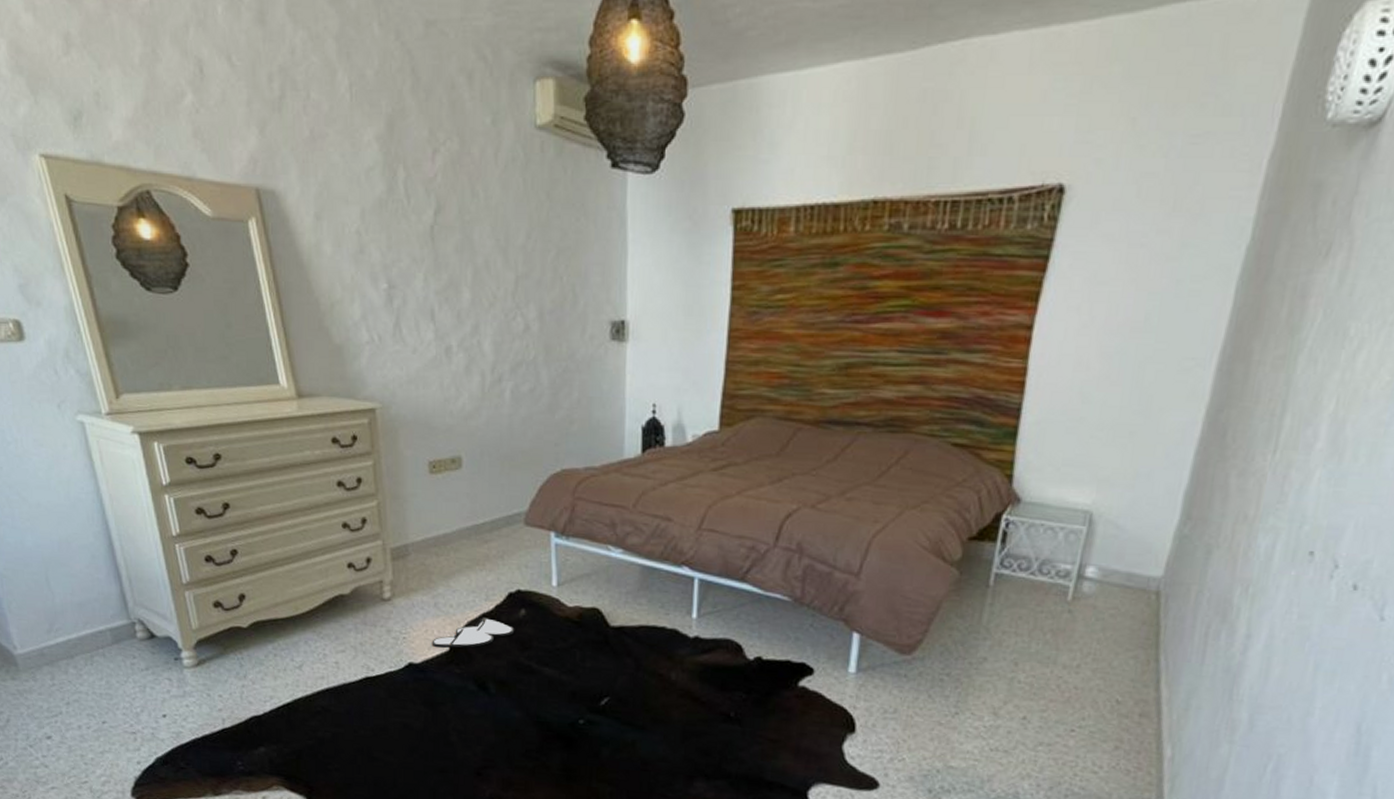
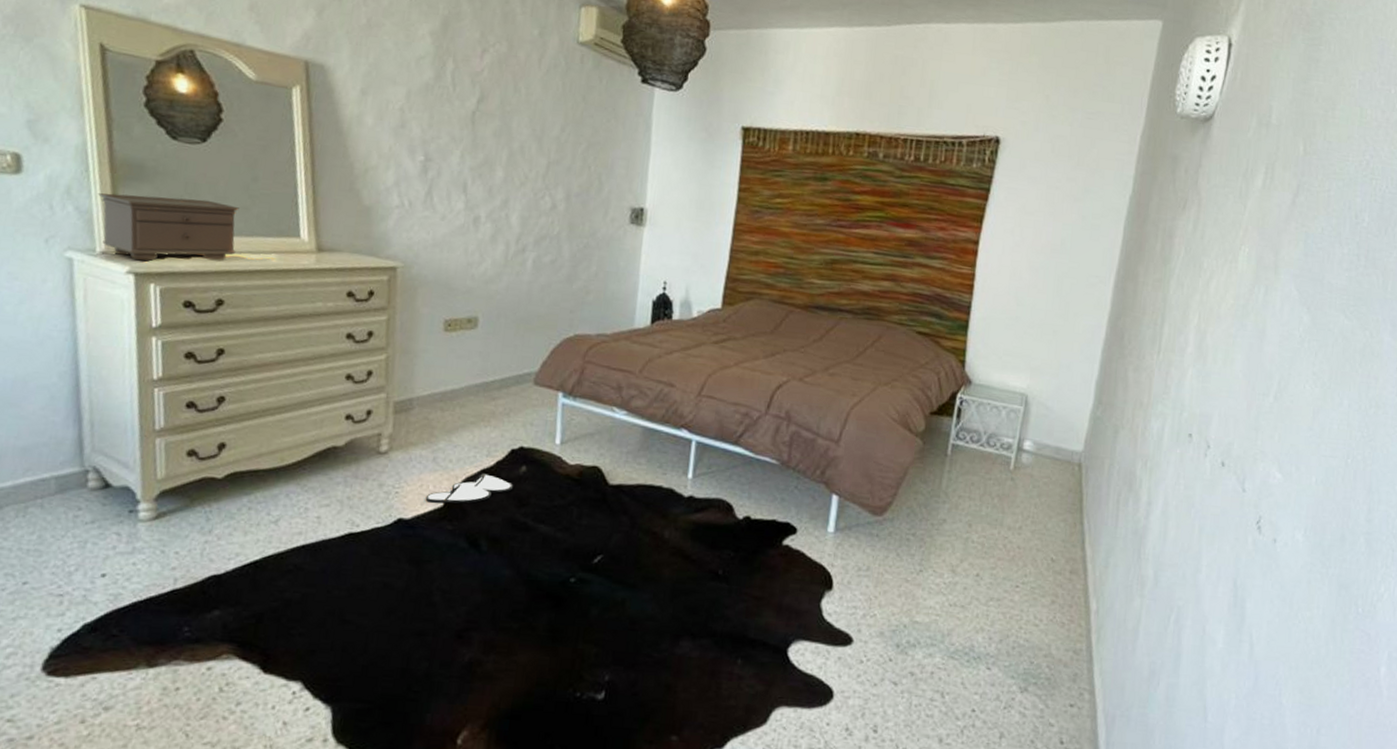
jewelry box: none [92,352,223,420] -> present [97,193,239,261]

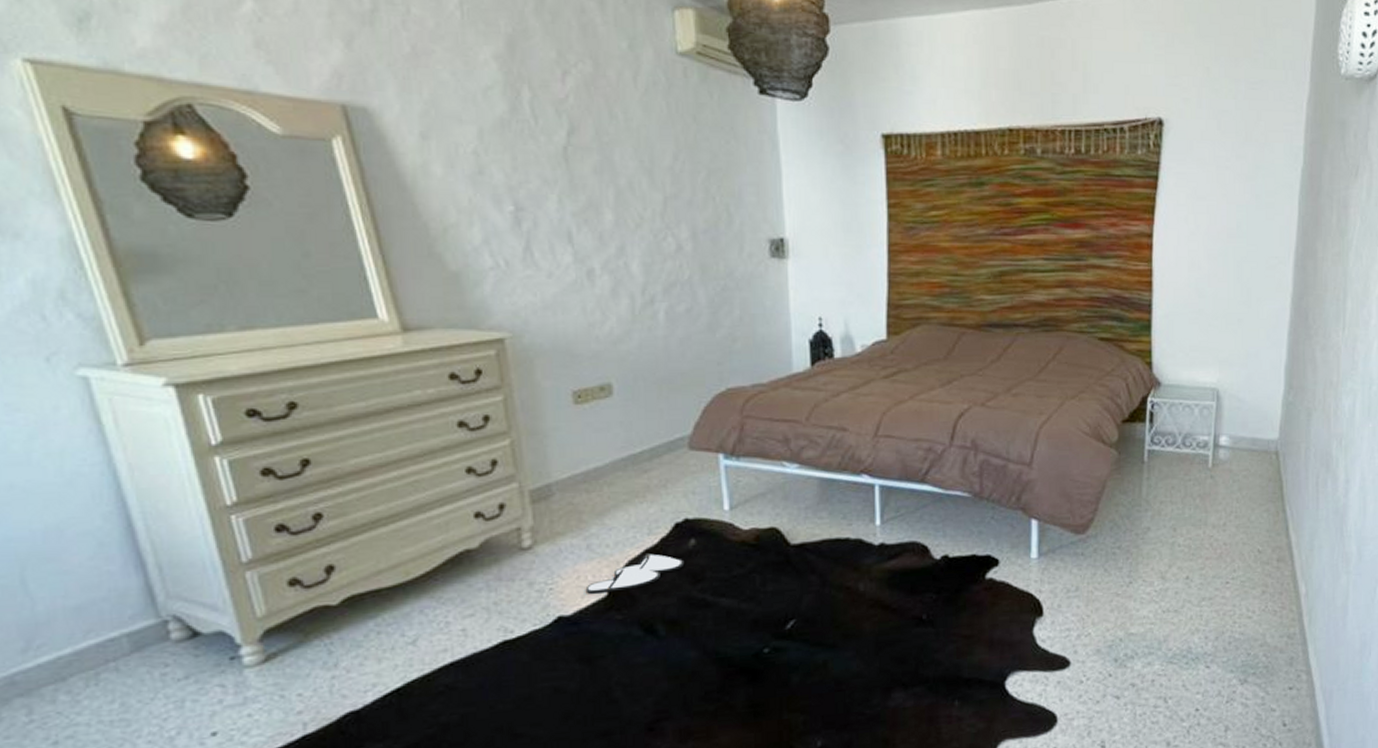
jewelry box: present [97,193,239,261] -> none [102,286,300,369]

